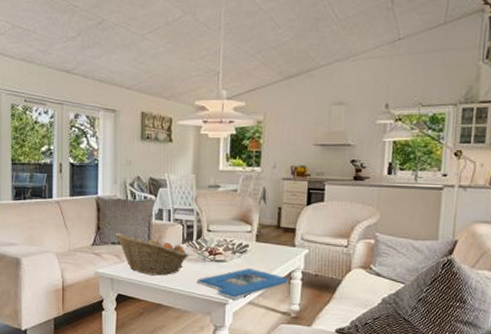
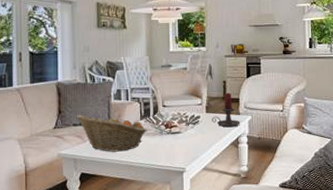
board game: present [197,268,290,299] -> none [155,137,237,167]
candle holder: none [262,221,295,261] -> present [212,93,240,128]

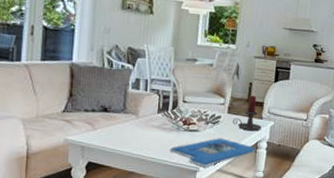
fruit basket: present [76,114,147,152] -> none [88,100,164,144]
board game: none [155,137,237,167] -> present [170,138,256,167]

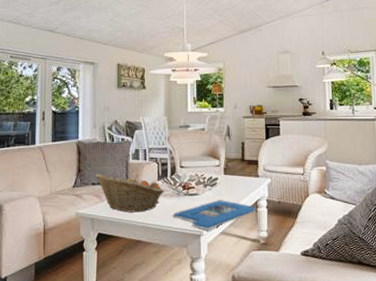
fruit basket: none [88,100,164,144] -> present [94,173,164,213]
candle holder: present [233,95,262,132] -> none [230,154,259,190]

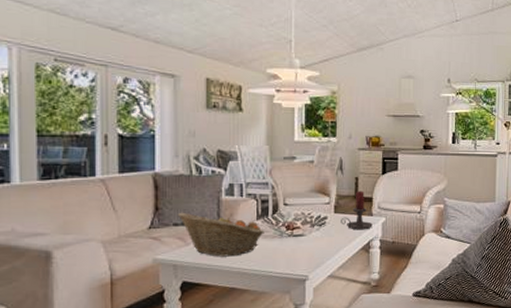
board game: present [172,200,257,230] -> none [274,241,369,274]
candle holder: none [230,154,259,190] -> present [341,191,373,230]

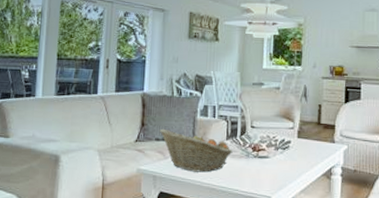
candle holder: present [341,191,373,230] -> none [303,118,335,156]

